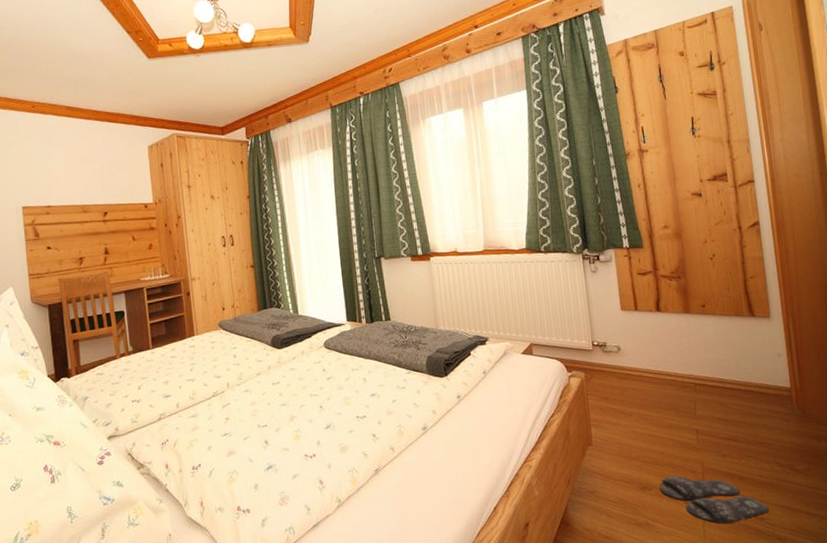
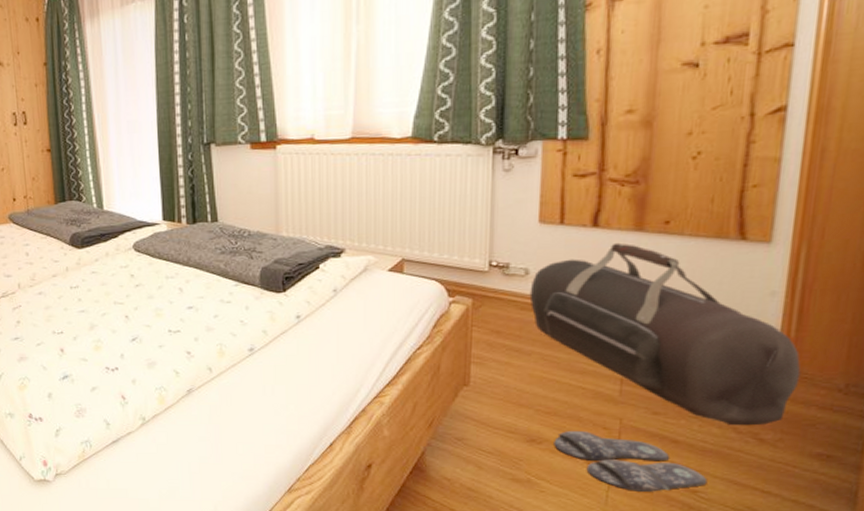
duffel bag: none [623,322,810,461] -> present [529,242,801,426]

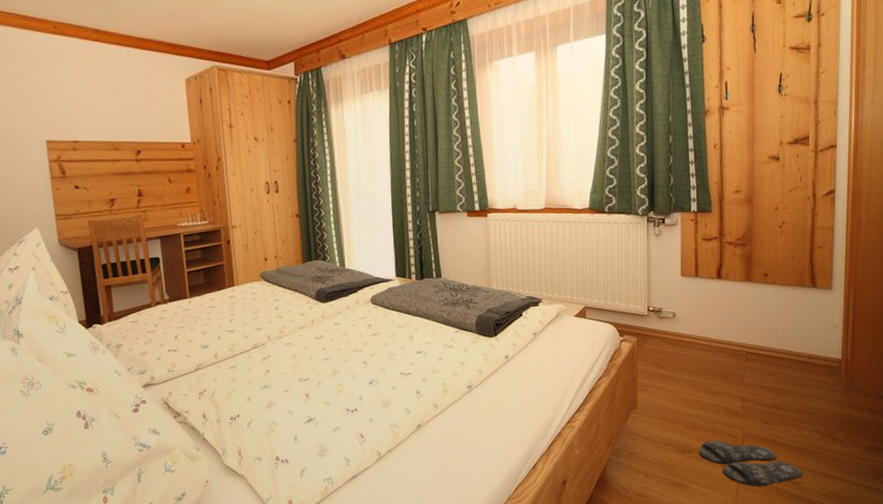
duffel bag: present [529,242,801,426] -> none [677,290,856,429]

